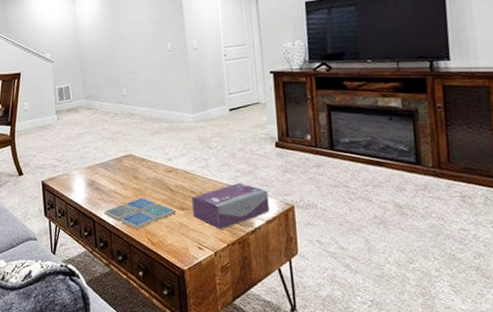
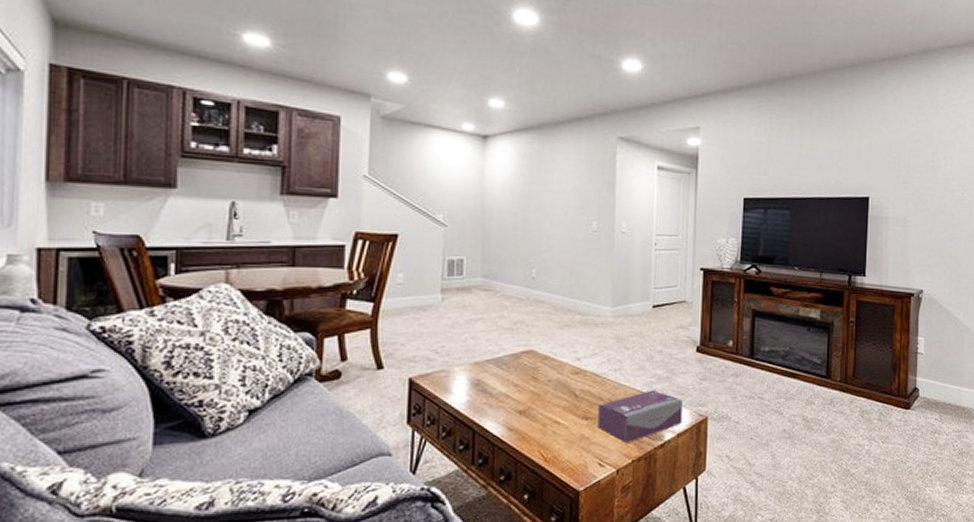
drink coaster: present [103,197,176,229] -> none [488,403,579,442]

